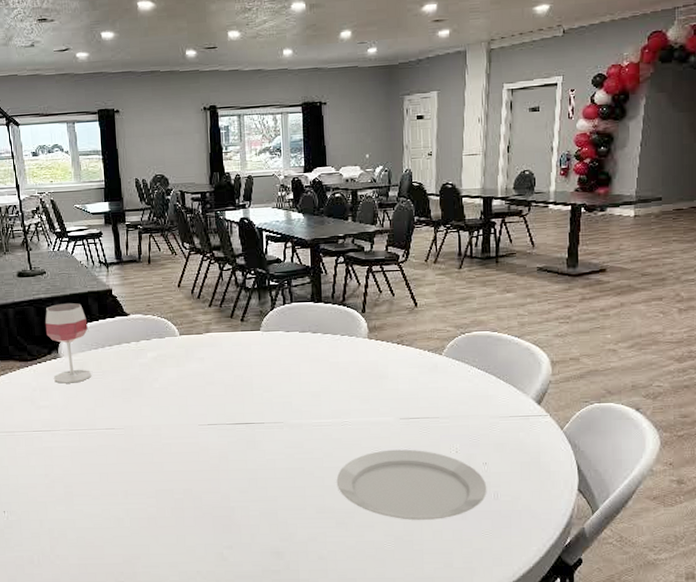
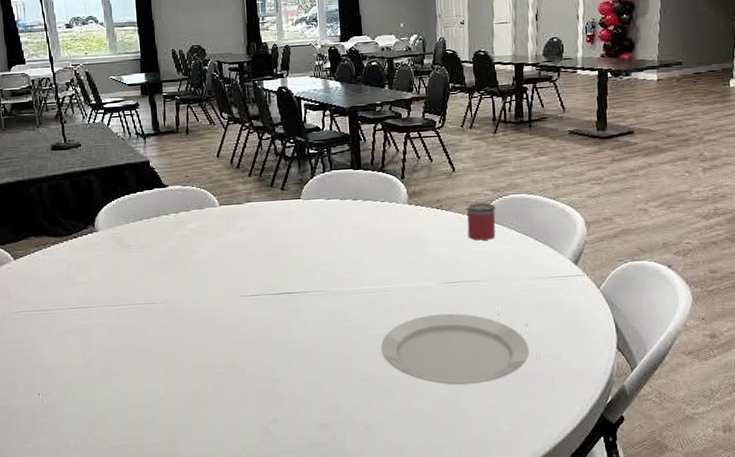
wineglass: present [44,303,92,384] -> none [80,175,130,258]
beverage cup: none [427,339,458,377] -> present [466,202,496,241]

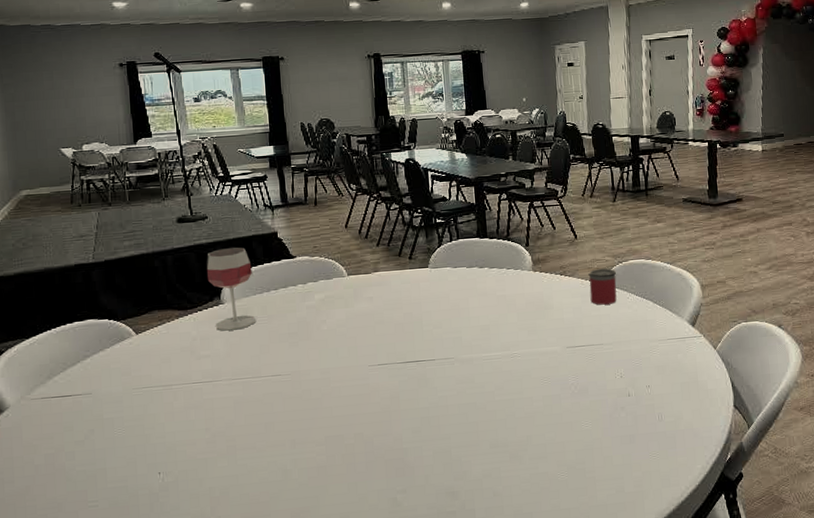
wineglass: none [80,175,130,258] -> present [206,247,257,331]
plate: present [381,313,530,385] -> none [508,377,652,448]

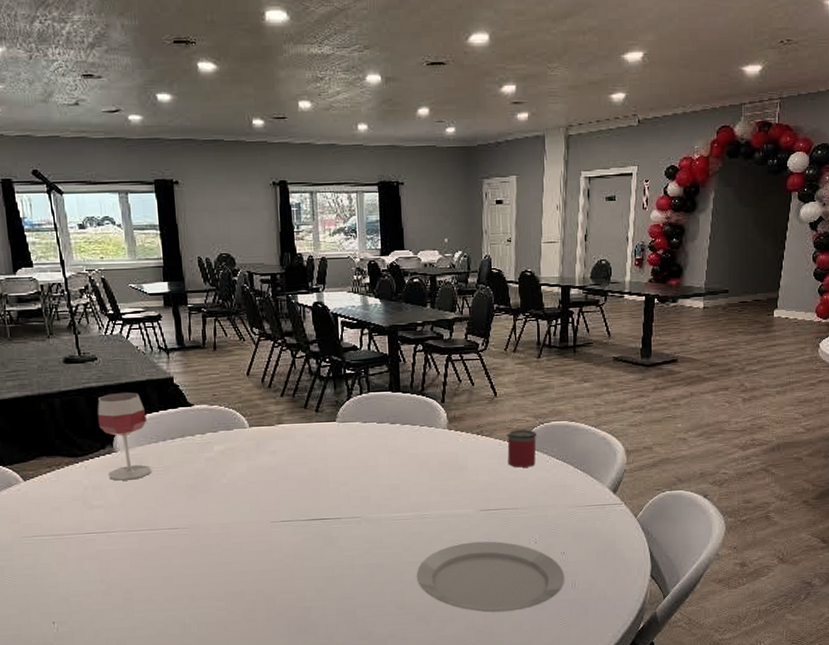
plate: none [508,377,652,448] -> present [416,541,565,612]

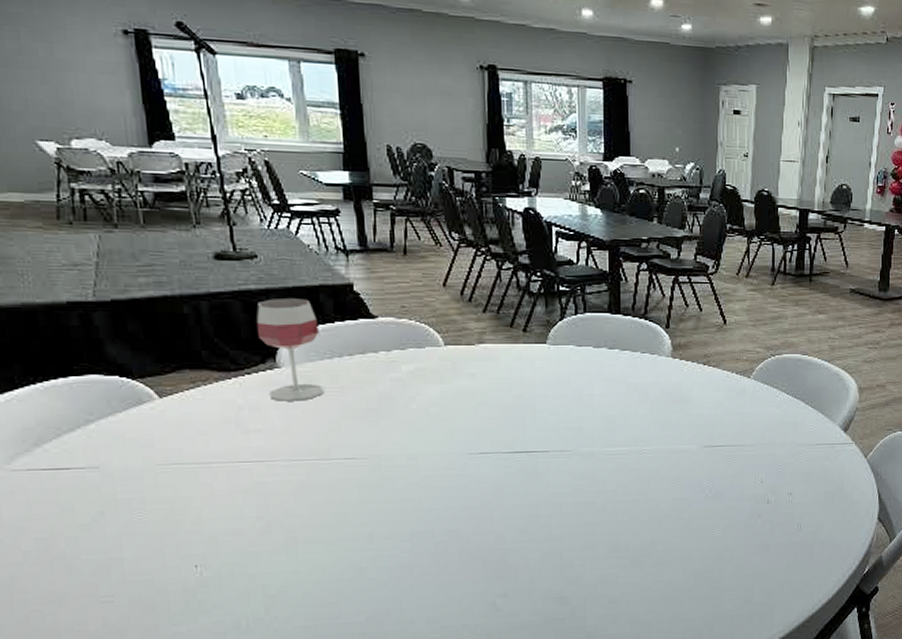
plate: present [416,541,565,612] -> none [631,479,791,556]
beverage cup: present [507,429,537,468] -> none [735,361,767,402]

